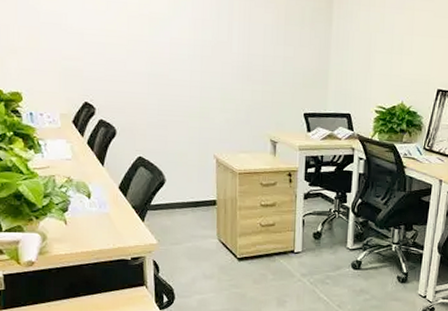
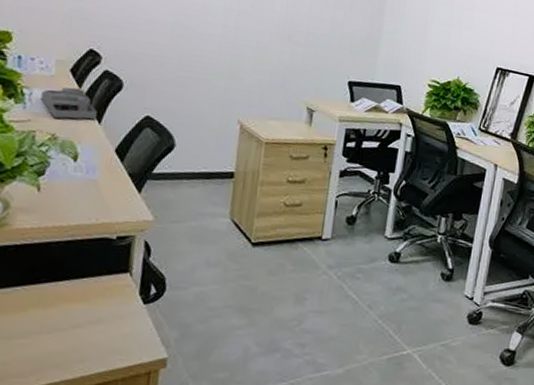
desk organizer: none [54,136,99,164] -> present [40,87,97,120]

